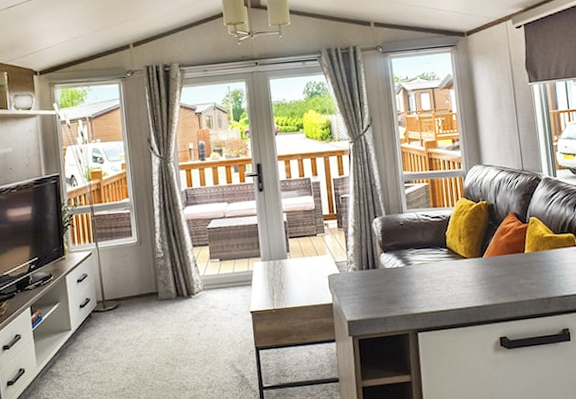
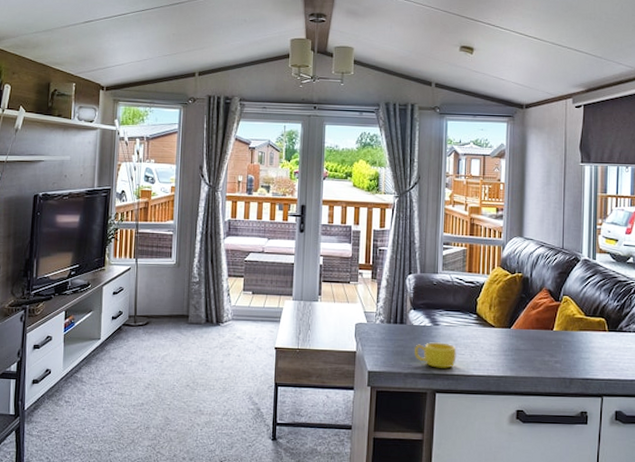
cup: none [389,281,433,308] -> present [414,342,457,369]

